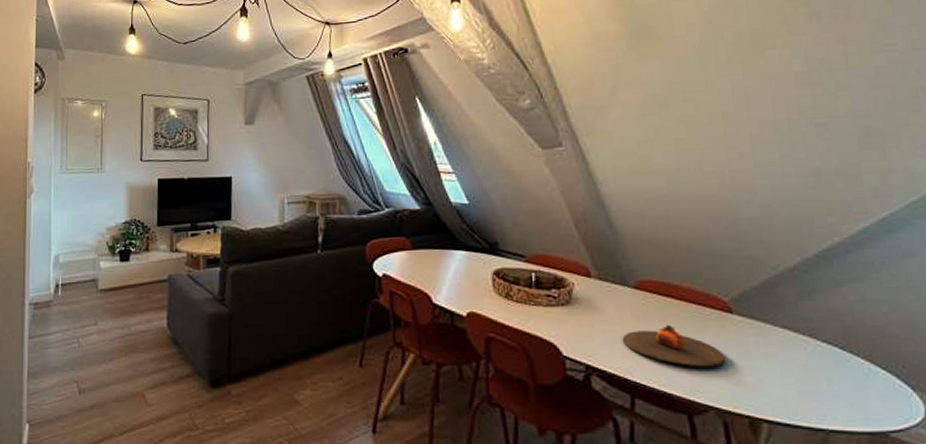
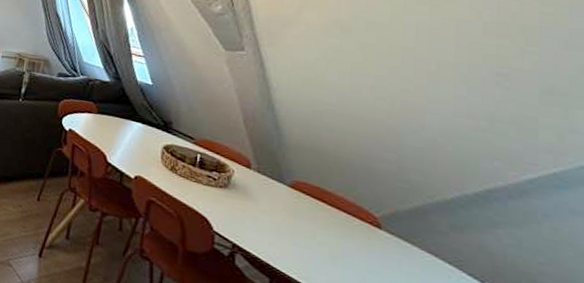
plate: present [622,324,725,368] -> none [270,223,367,274]

